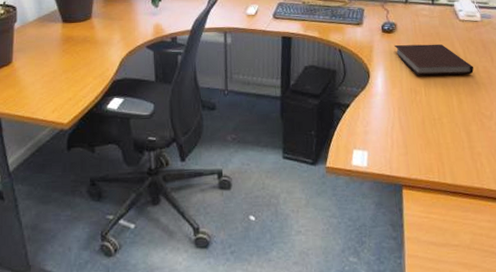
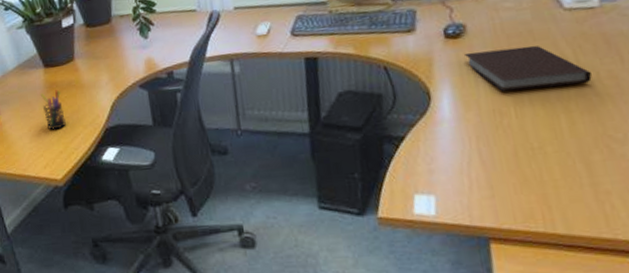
pen holder: none [57,43,77,79] -> present [41,90,66,130]

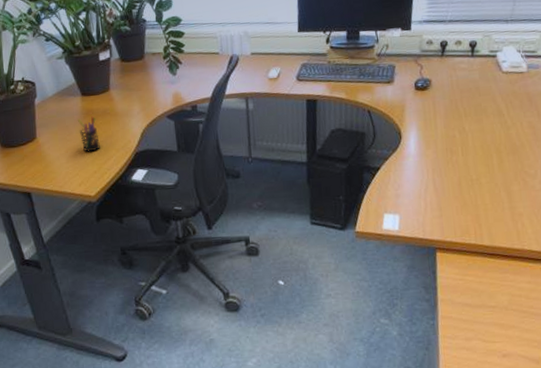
notebook: present [464,45,592,91] -> none [429,99,517,134]

